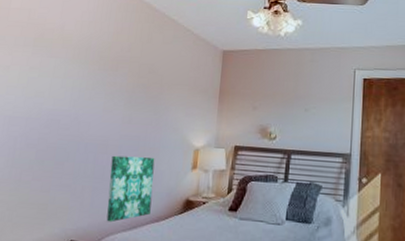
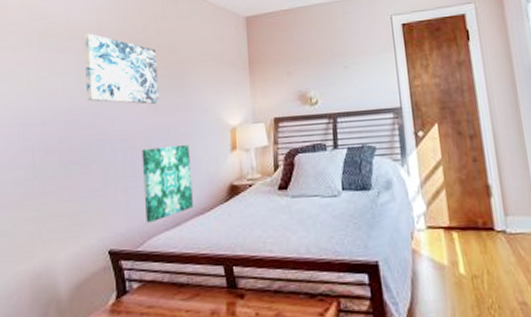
wall art: none [69,43,137,117] -> present [83,33,159,105]

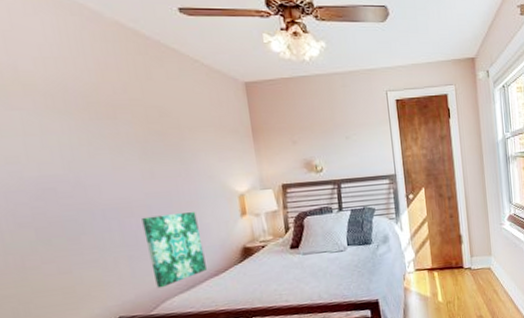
wall art: present [83,33,159,105] -> none [42,88,156,172]

